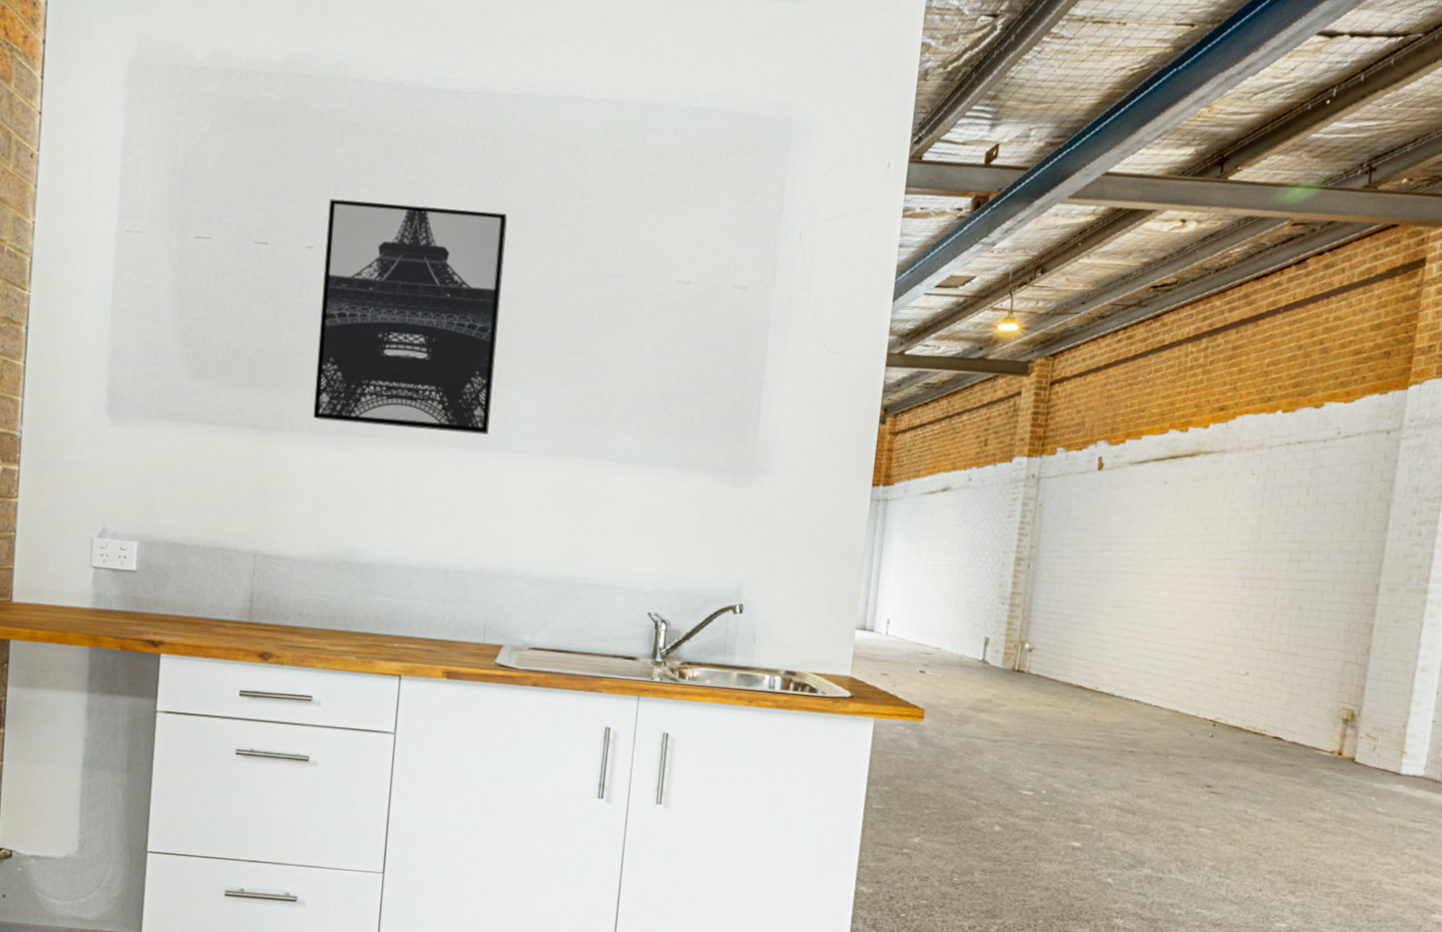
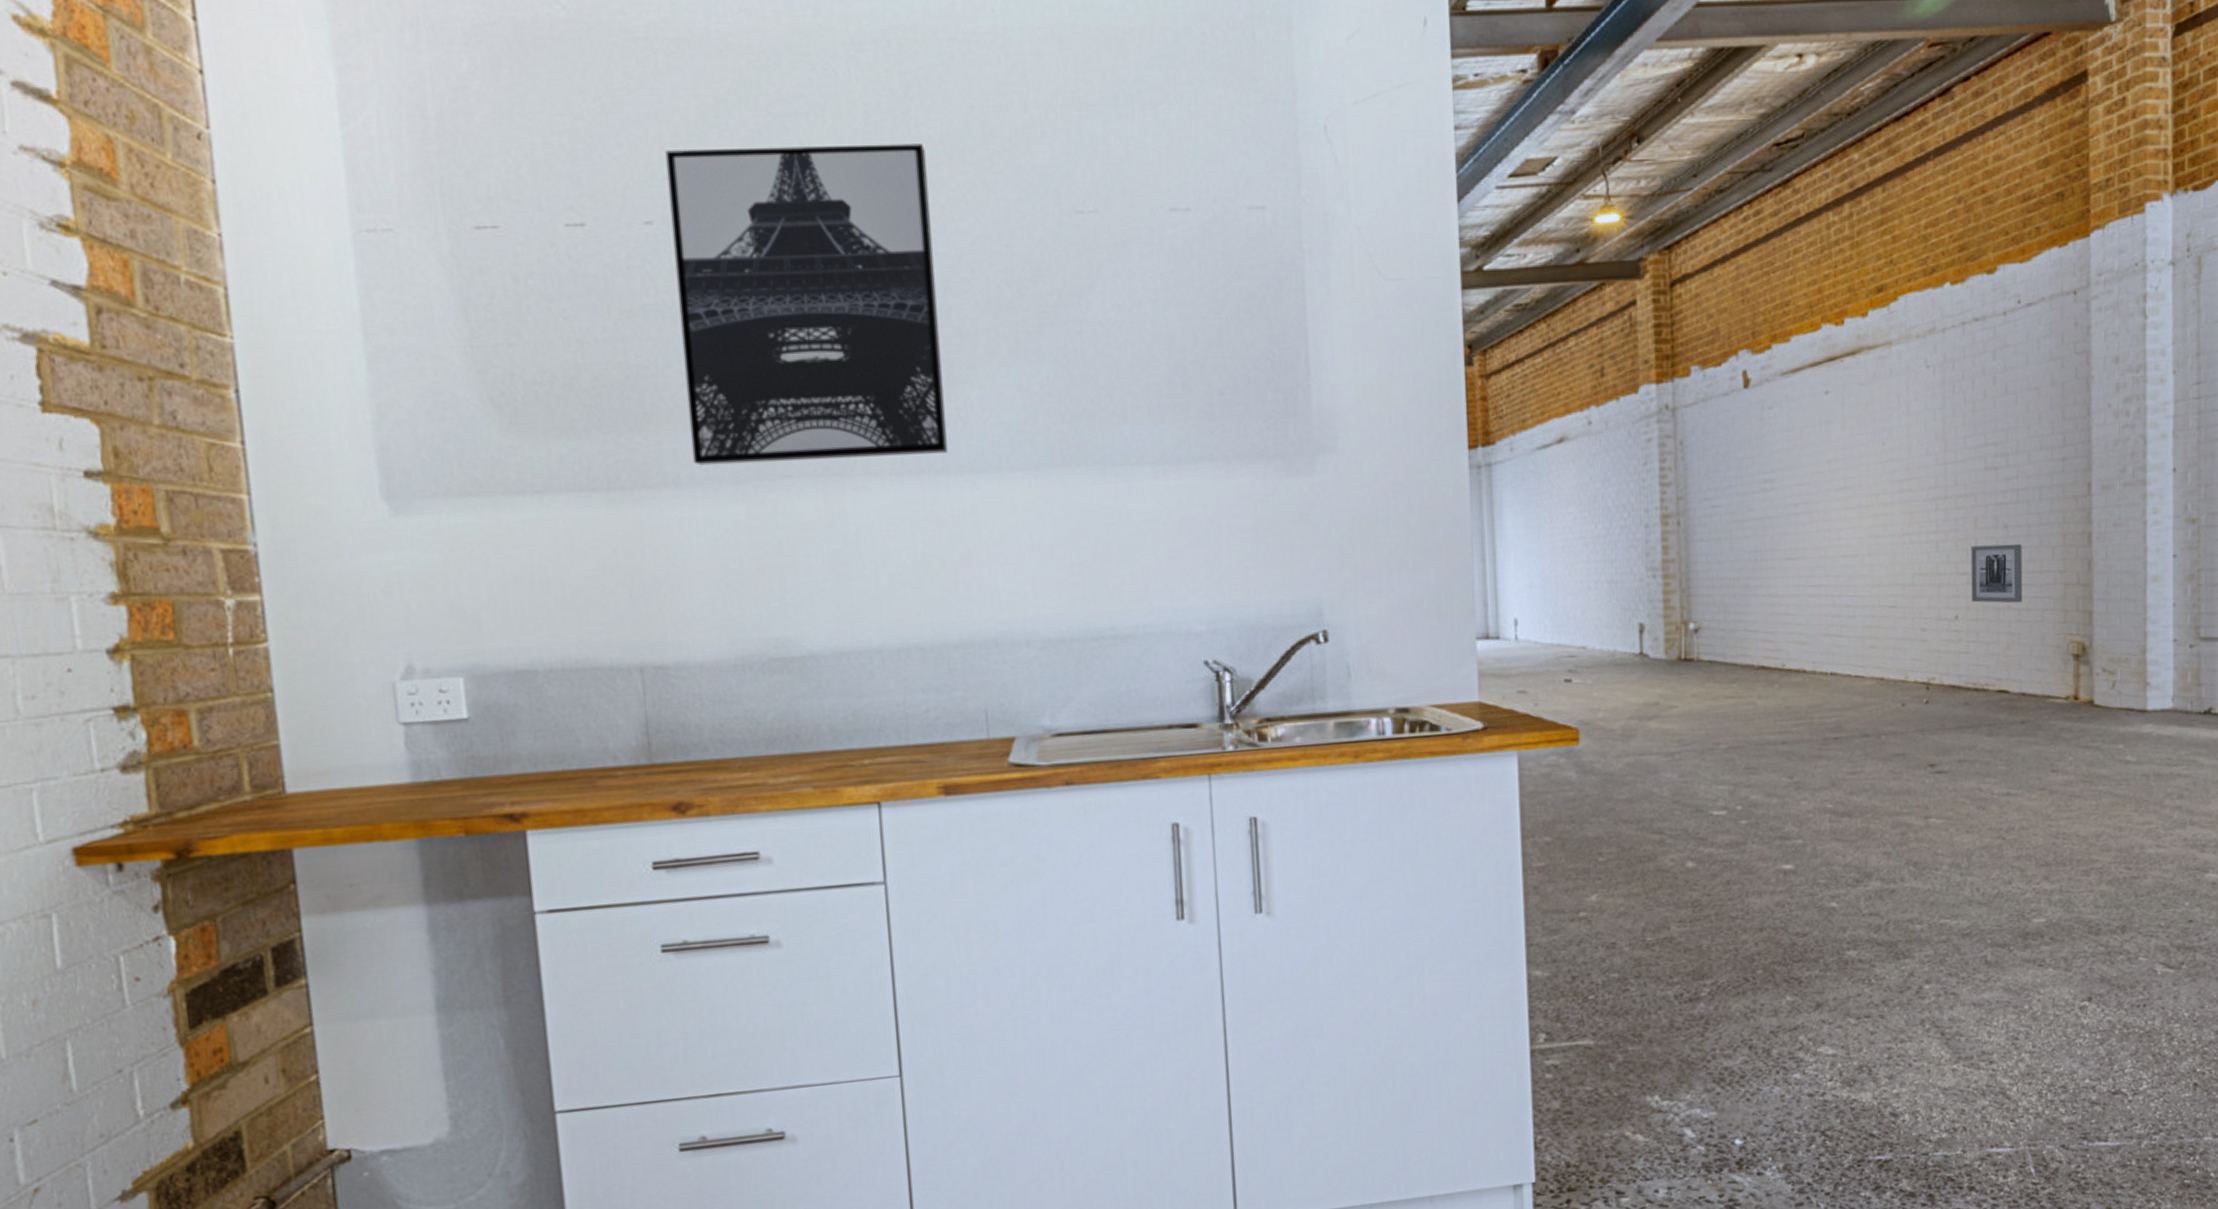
wall art: none [1262,620,1312,671] -> present [1971,543,2023,603]

